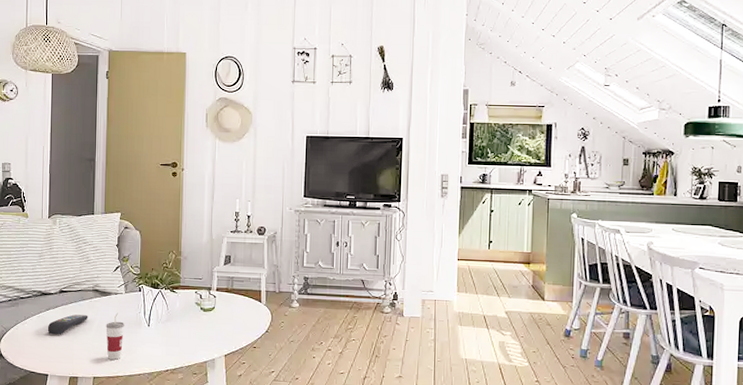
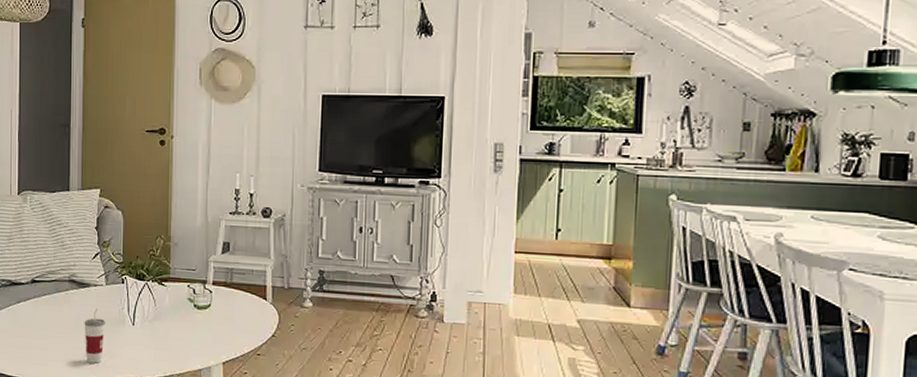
remote control: present [47,314,88,335] -> none [18,308,64,332]

